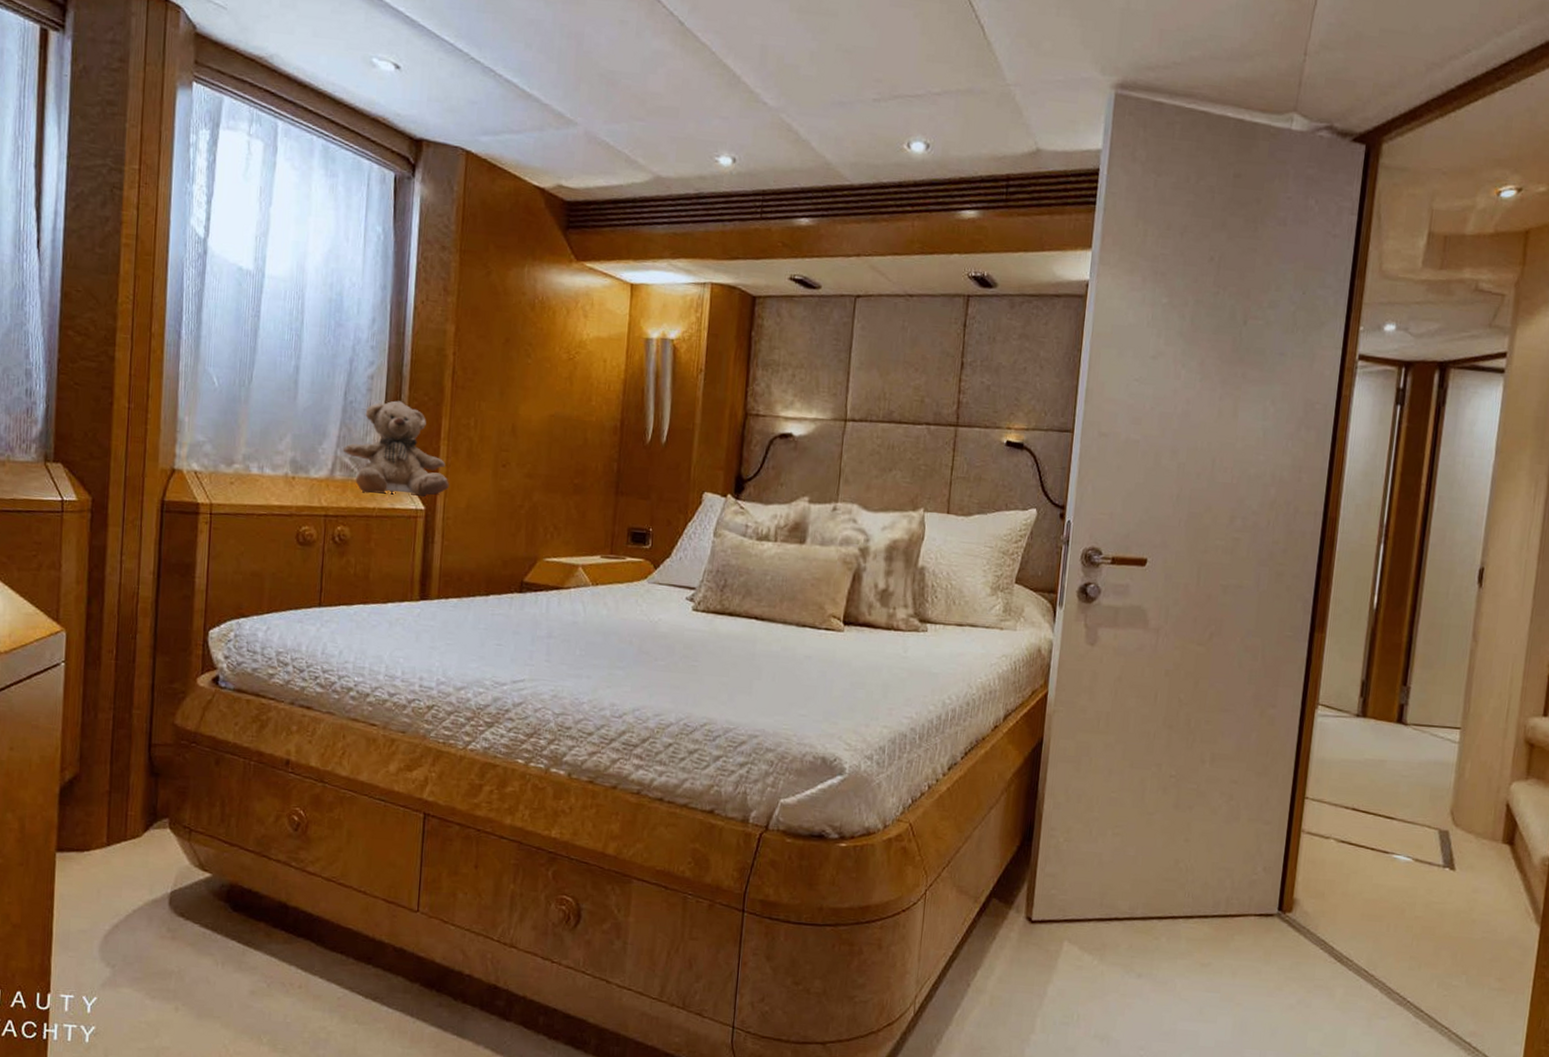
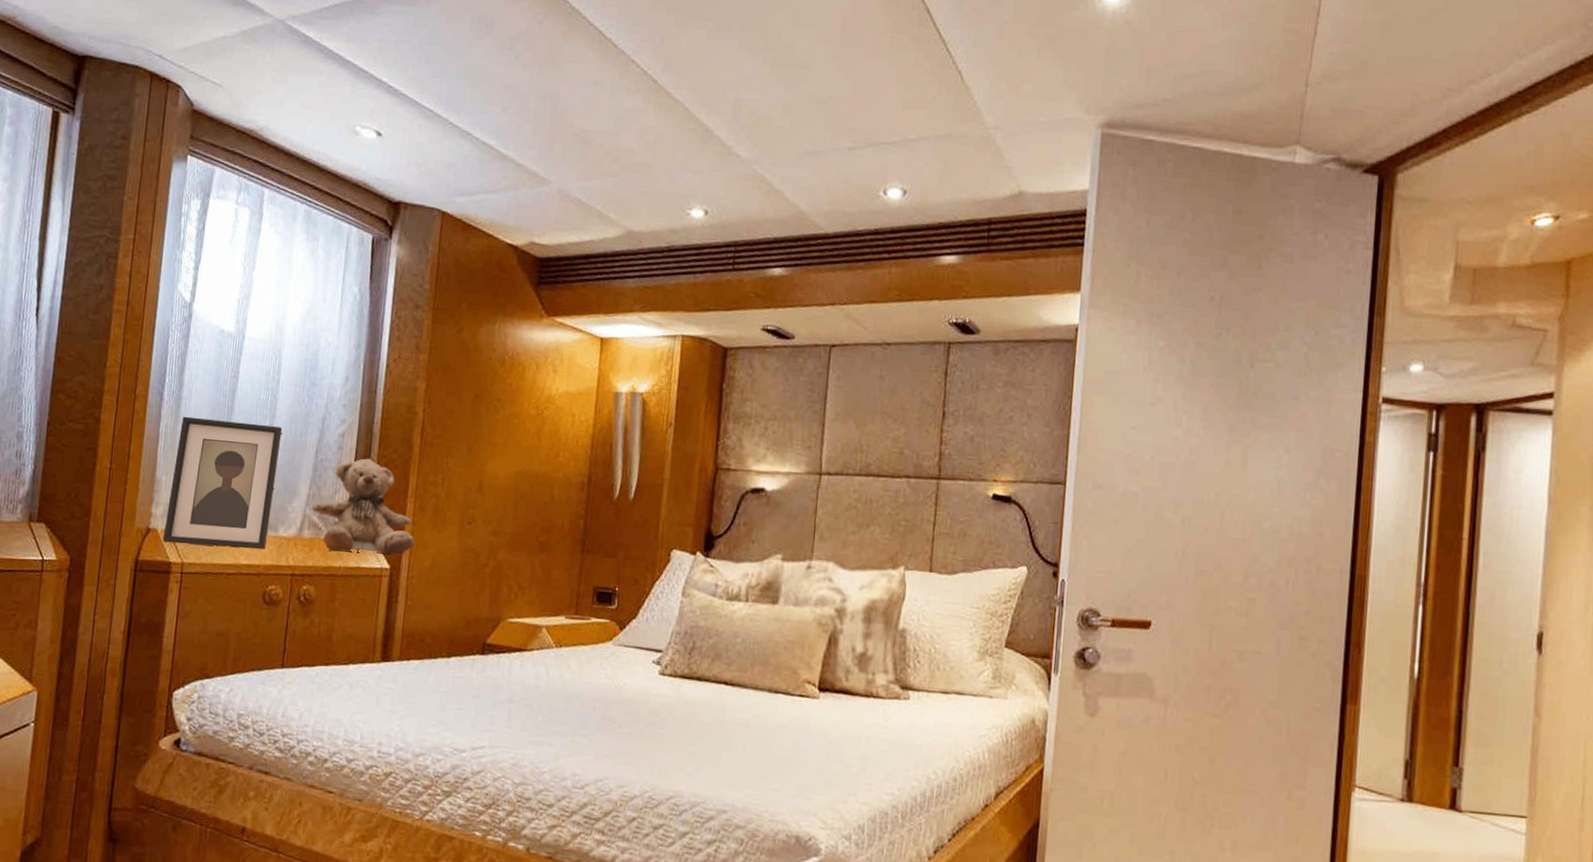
picture frame: none [189,355,310,491] -> present [162,416,283,550]

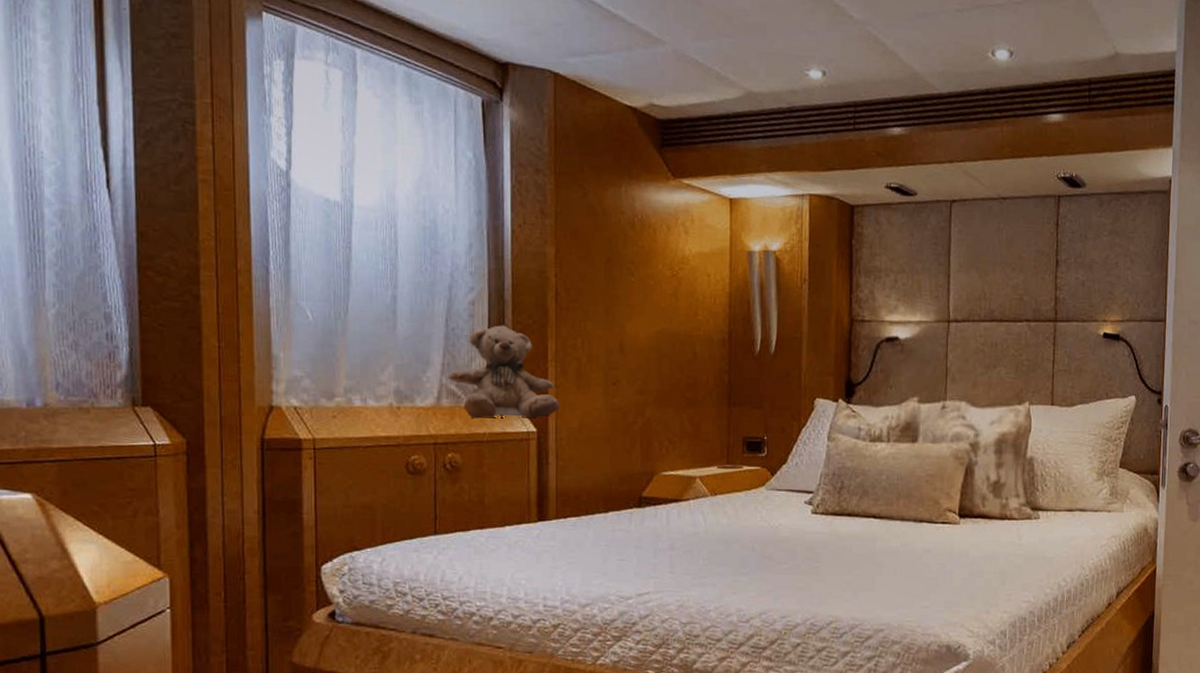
picture frame: present [162,416,283,550] -> none [289,290,408,421]

